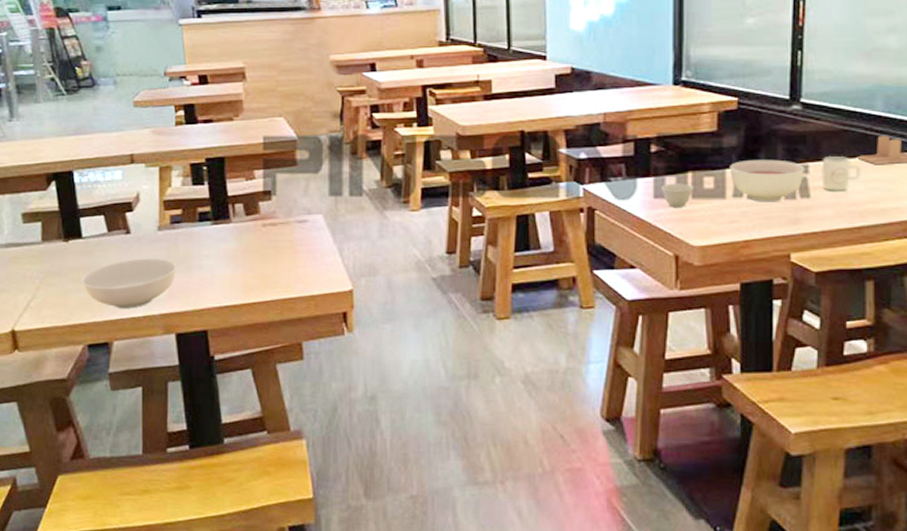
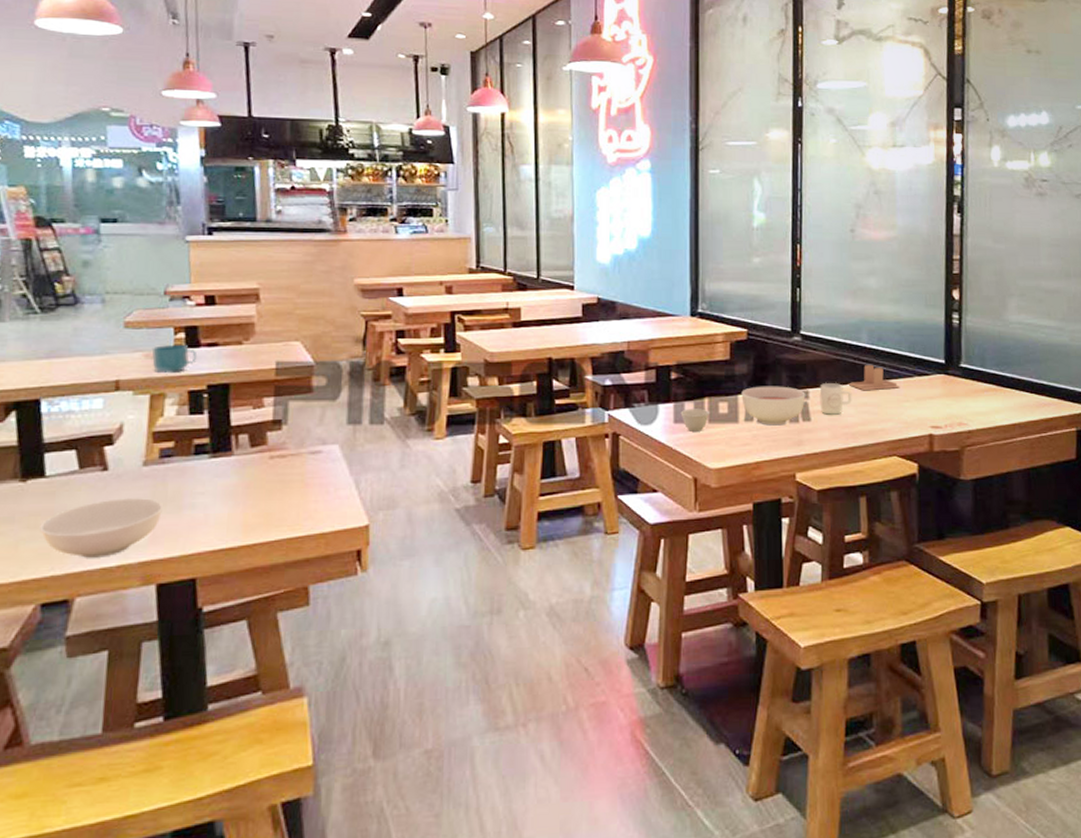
cup: none [157,121,196,147] -> present [151,344,198,372]

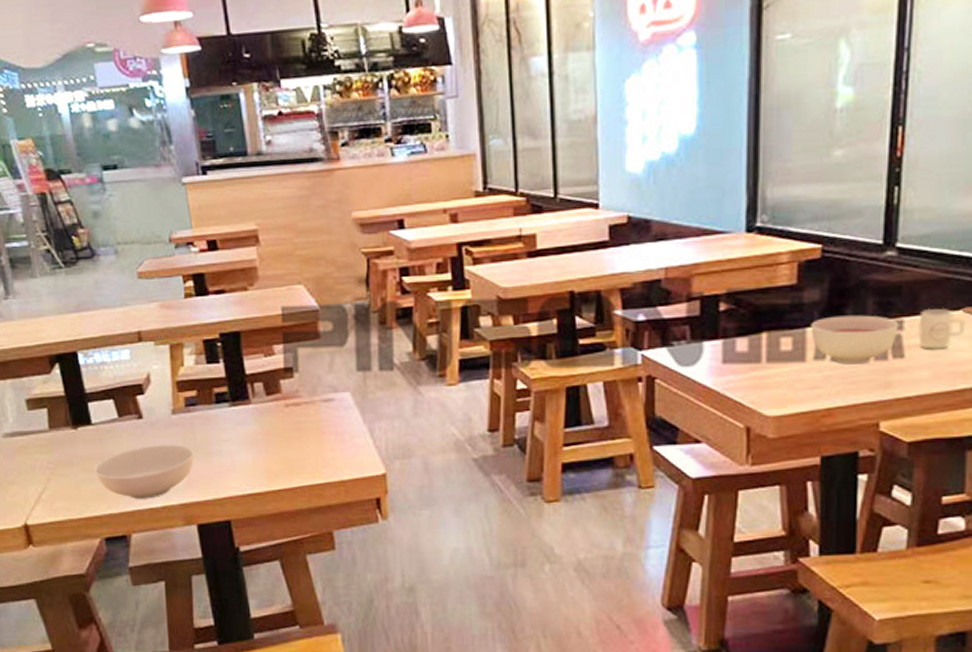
cup: present [151,344,198,372] -> none [165,292,207,322]
teacup: present [680,408,711,431] -> none [731,345,769,373]

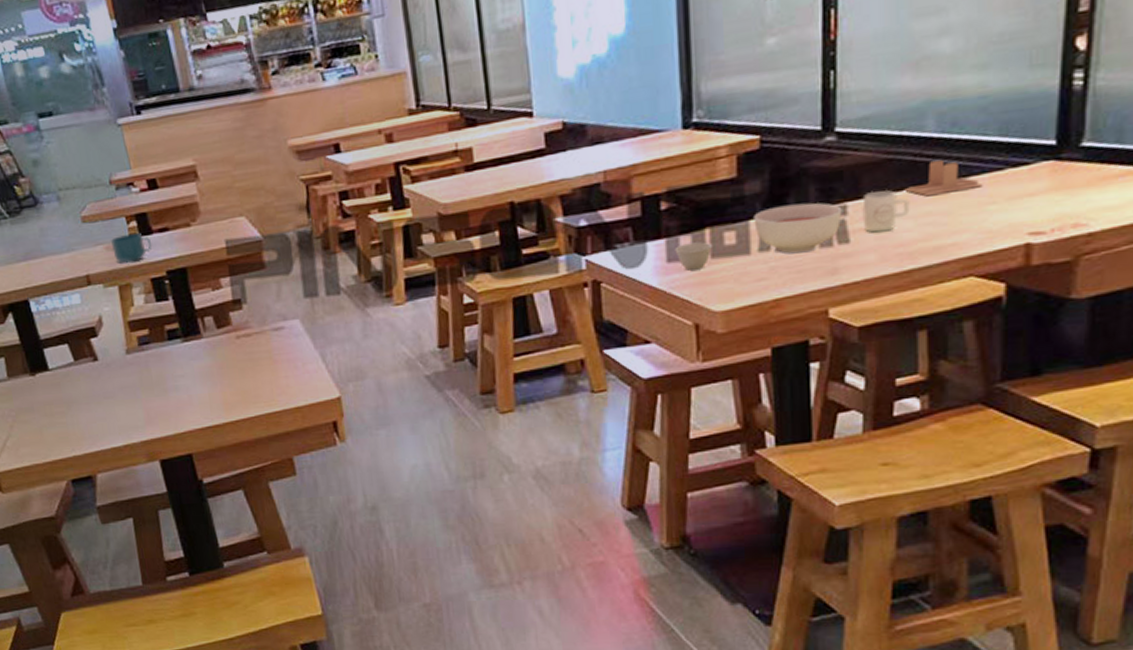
bowl: present [94,445,195,499] -> none [55,383,152,440]
cup: none [165,292,207,322] -> present [110,233,153,263]
teacup: none [731,345,769,373] -> present [674,241,713,271]

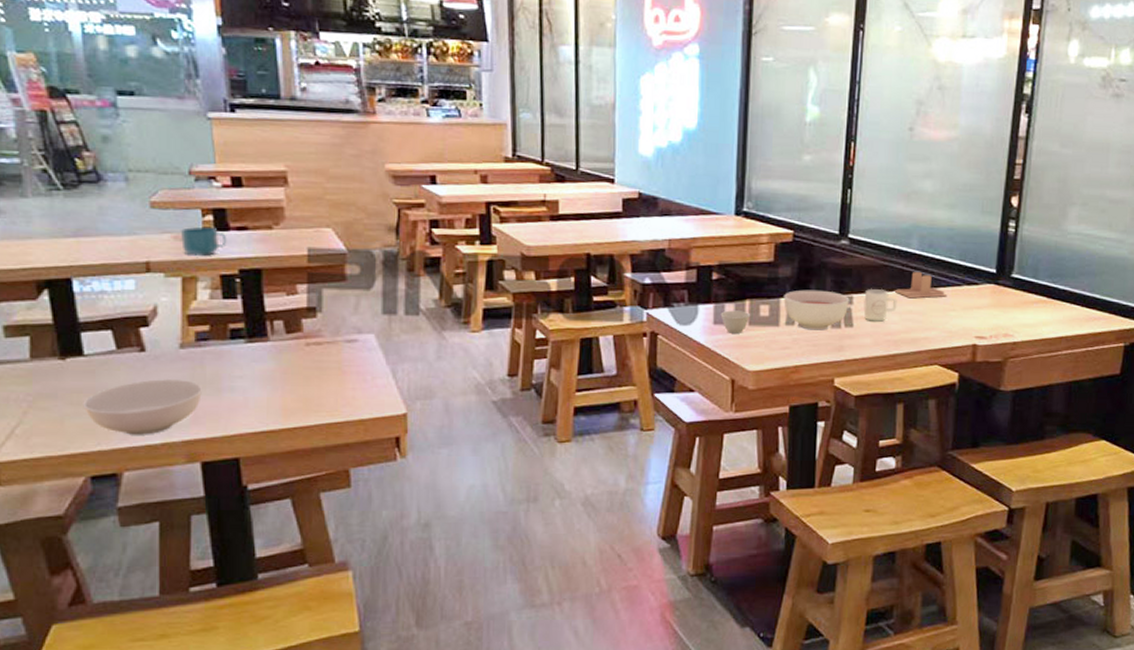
bowl: none [55,383,152,440] -> present [83,379,203,435]

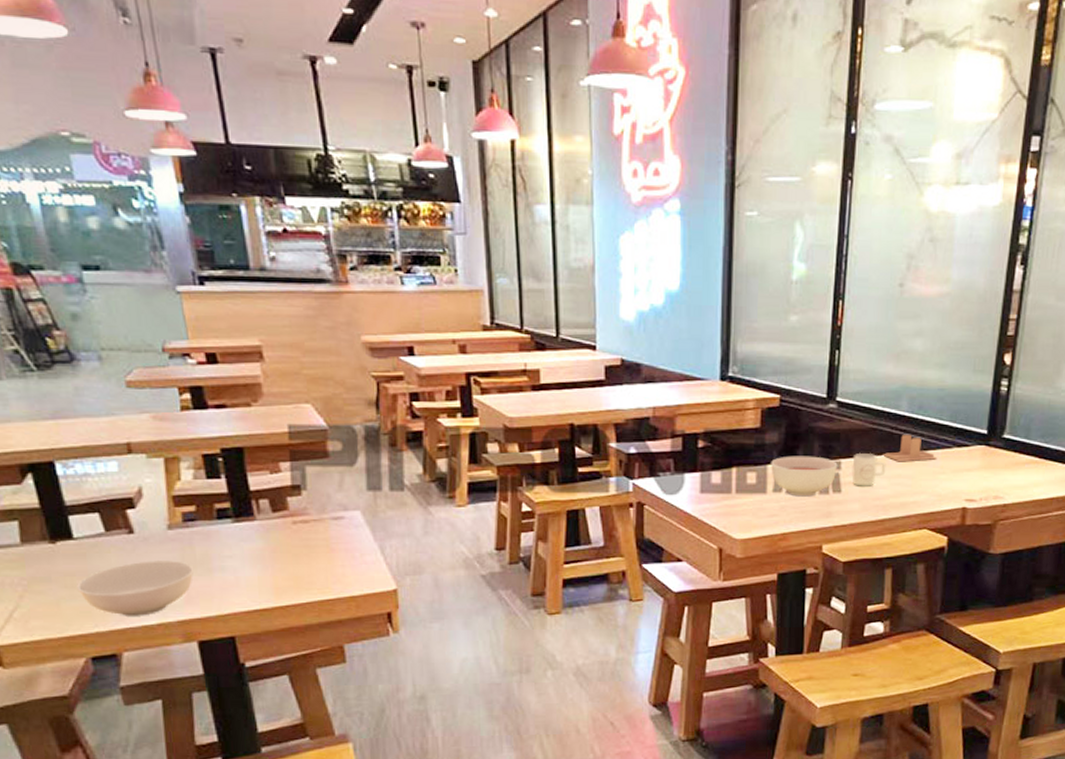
cup: present [180,226,227,256] -> none [158,405,207,435]
teacup: present [720,310,751,334] -> none [707,478,738,502]

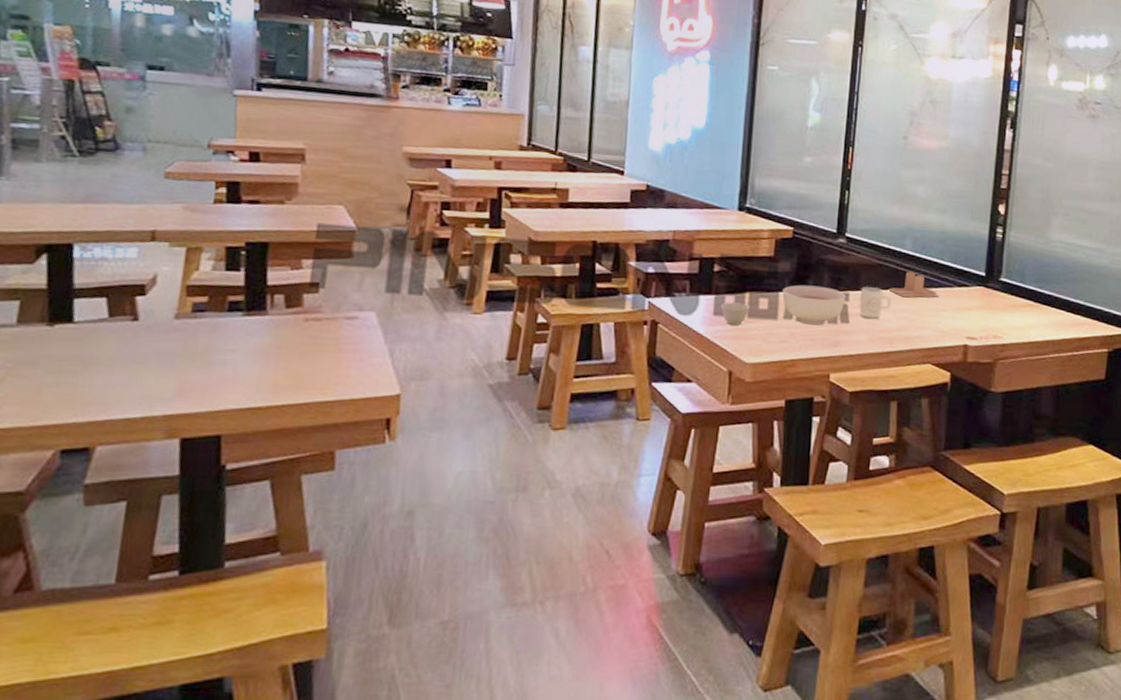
bowl: present [77,561,194,616] -> none [64,350,193,408]
teacup: none [707,478,738,502] -> present [720,302,751,325]

